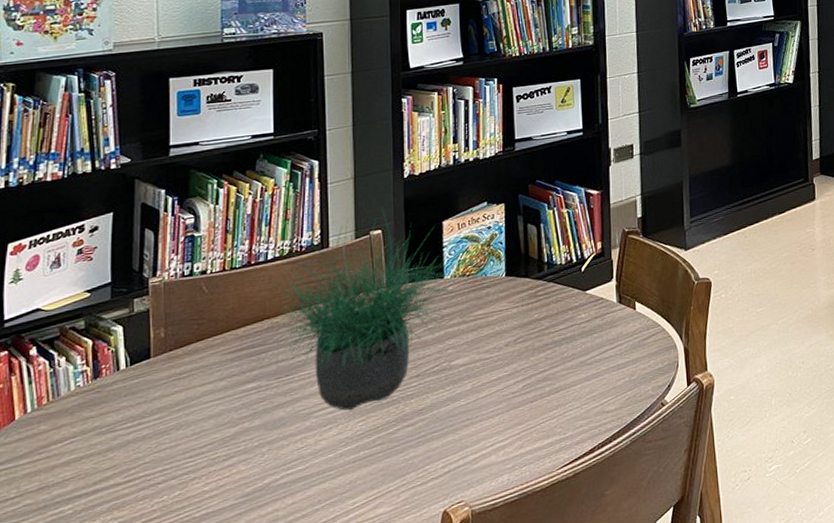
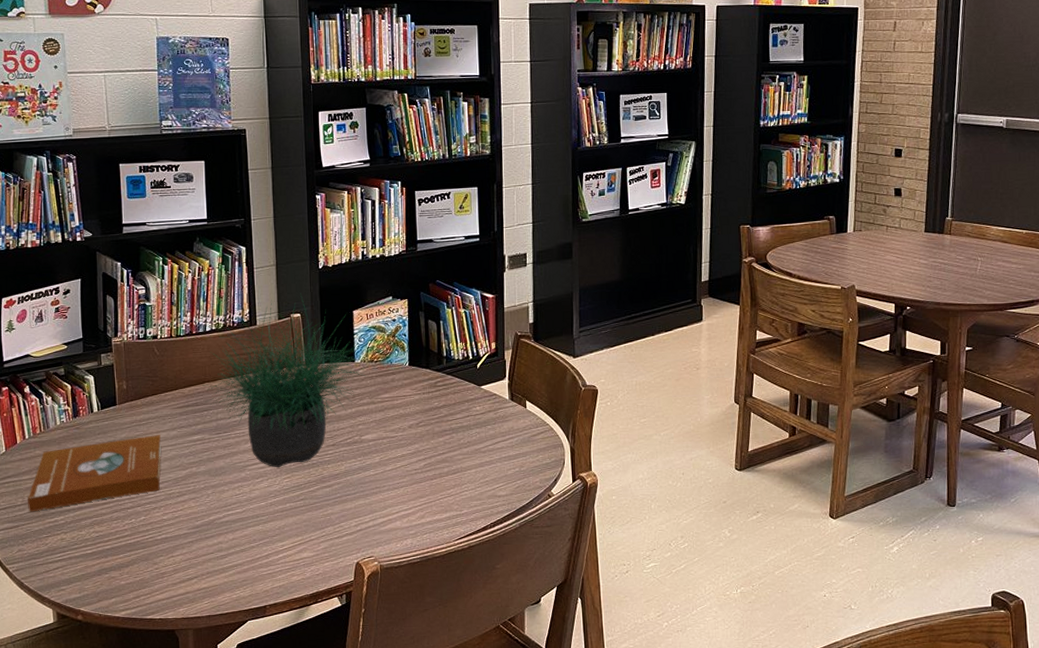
book: none [24,388,206,505] -> present [28,435,162,512]

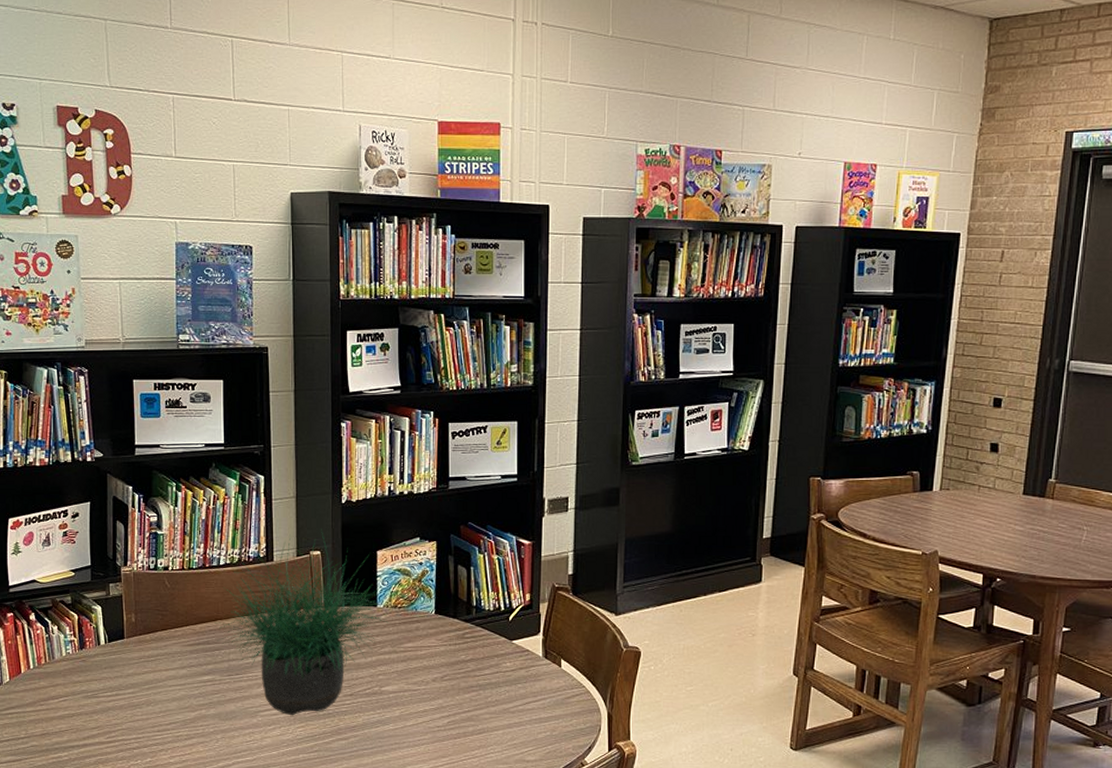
book: present [28,435,162,512] -> none [31,673,171,746]

